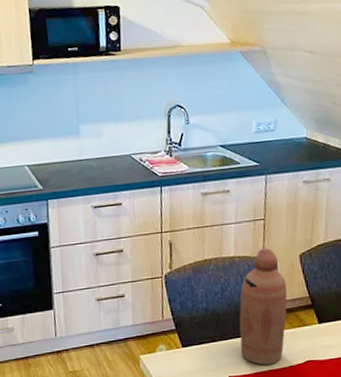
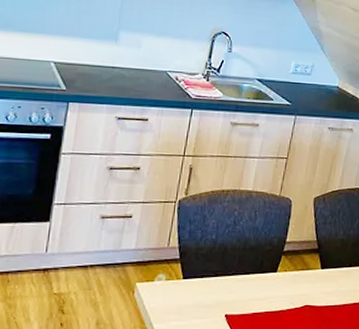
bottle: present [239,247,287,365] -> none [241,186,297,306]

